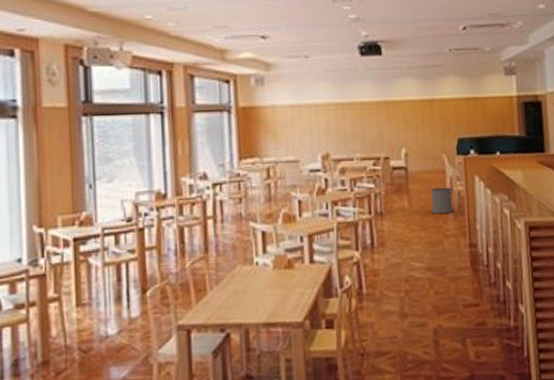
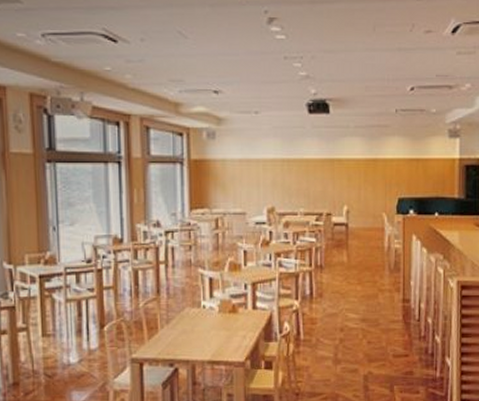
waste bin: present [430,187,454,214] -> none [369,244,390,270]

